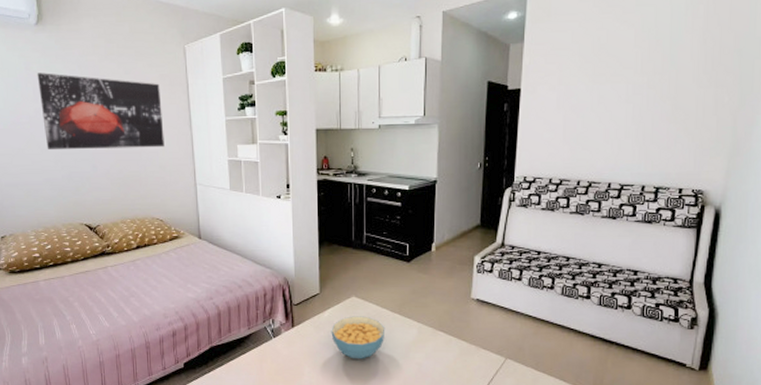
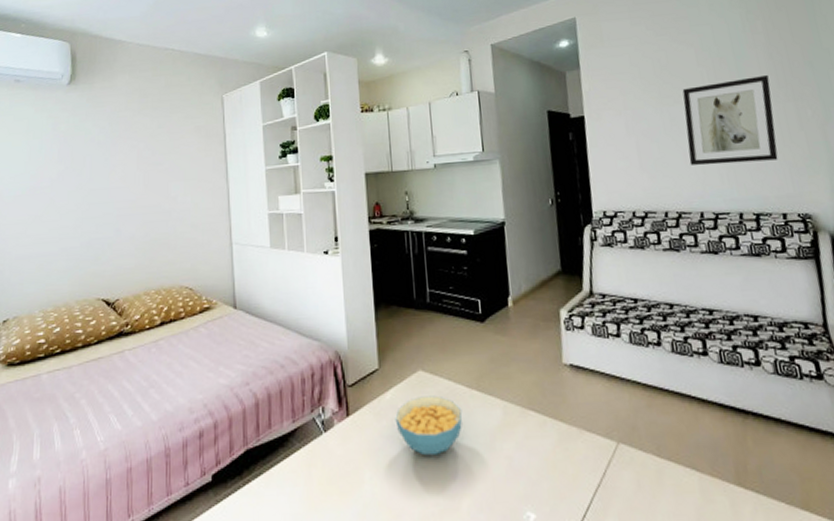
wall art: present [37,73,165,150] -> none [64,132,198,216]
wall art: none [608,59,697,142] -> present [682,74,779,165]

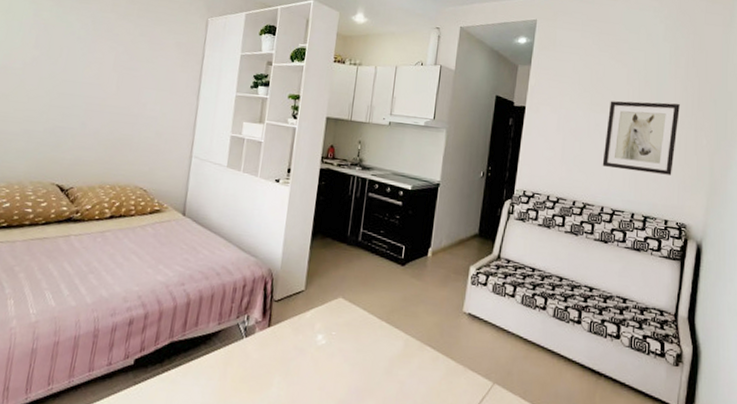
cereal bowl: present [395,395,463,456] -> none [310,319,370,372]

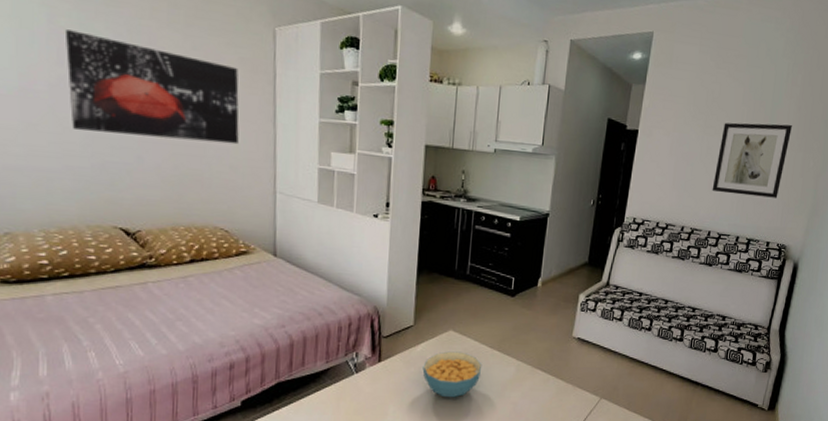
wall art: none [35,21,174,114] -> present [64,29,239,145]
cereal bowl: none [310,319,370,372] -> present [422,351,483,398]

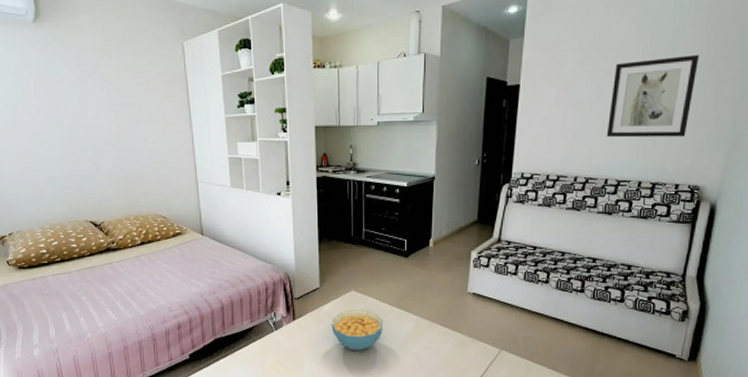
wall art: present [64,29,239,145] -> none [36,71,165,149]

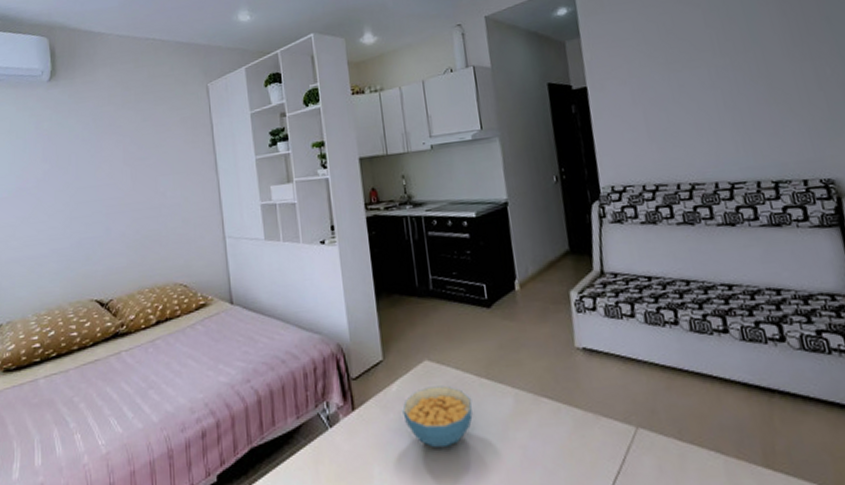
wall art: present [606,54,699,138] -> none [690,33,797,133]

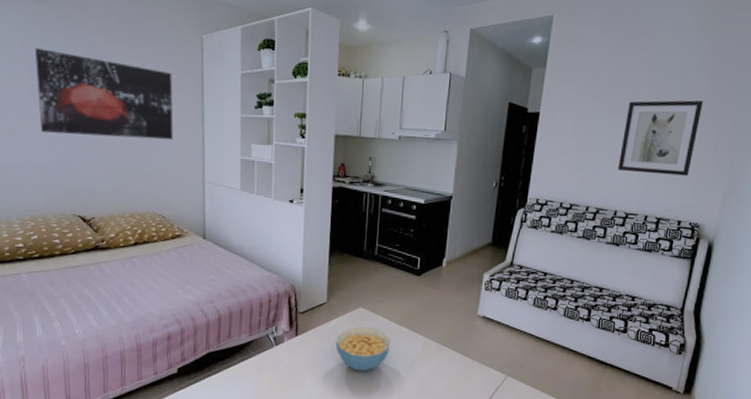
wall art: none [47,127,188,216] -> present [34,48,173,140]
wall art: none [690,33,797,133] -> present [617,100,703,176]

